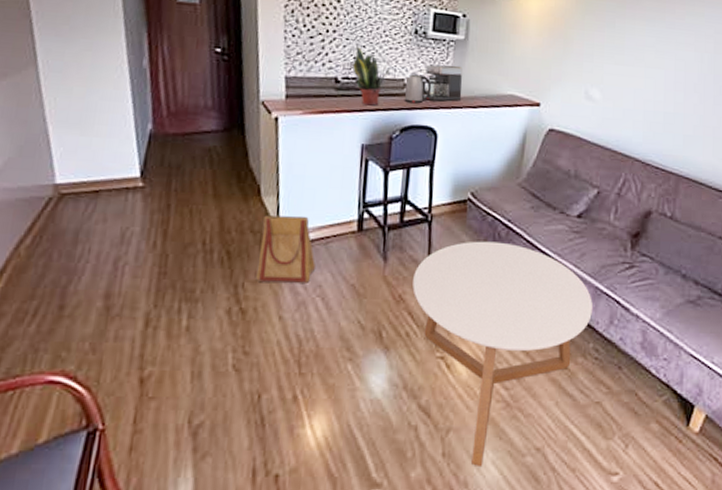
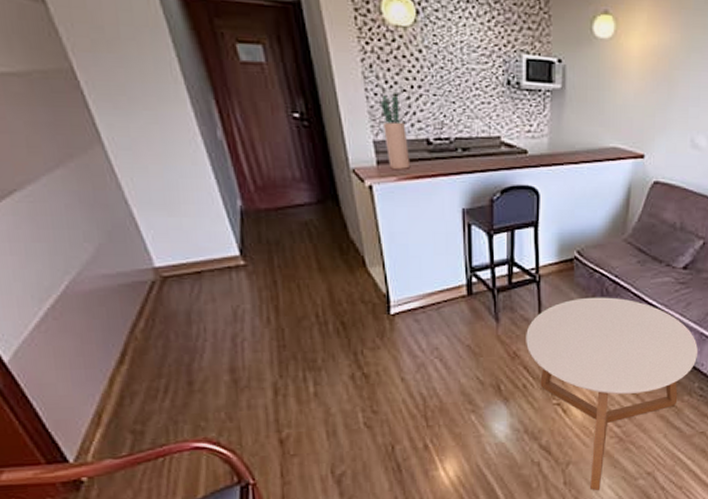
shopping bag: present [256,215,315,283] -> none [373,284,430,349]
vase: none [295,33,318,105] -> present [381,89,411,171]
potted plant: present [353,45,391,106] -> none [444,101,485,168]
kettle: present [404,74,432,104] -> none [501,130,530,163]
coffee maker: present [422,64,463,103] -> none [521,118,562,160]

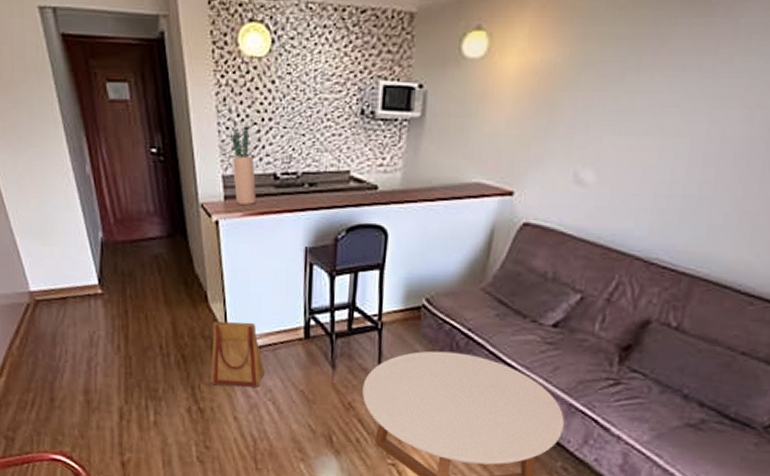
shopping bag: none [373,284,430,349] -> present [210,321,265,387]

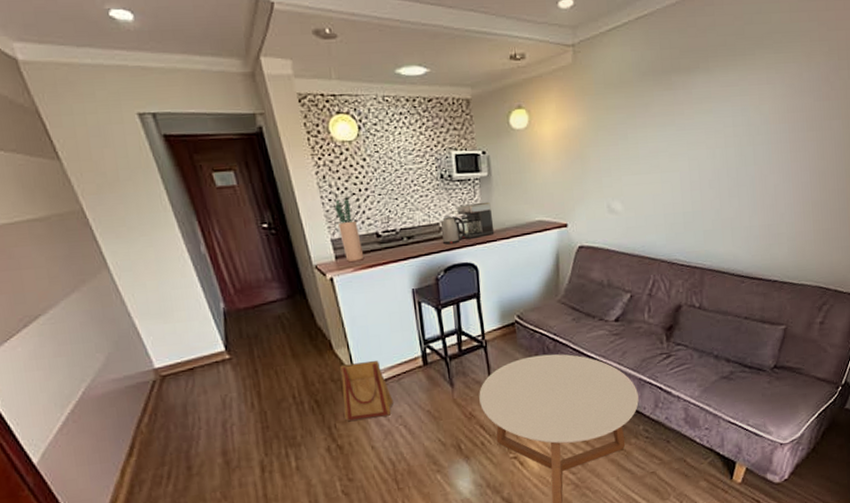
kettle: none [349,164,381,199] -> present [440,216,466,245]
coffee maker: none [371,150,418,197] -> present [457,201,495,240]

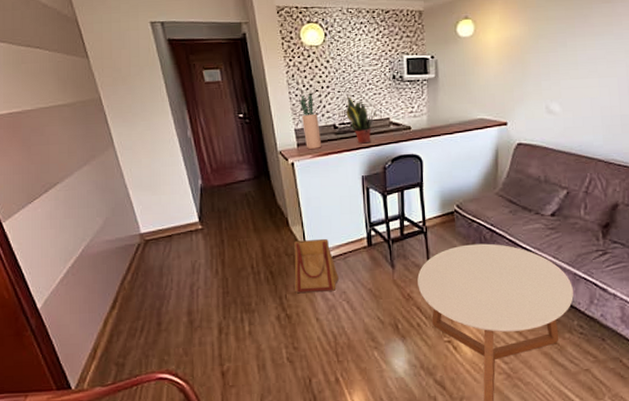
potted plant: none [389,199,425,254] -> present [346,95,377,144]
kettle: present [440,216,466,245] -> none [390,112,413,137]
coffee maker: present [457,201,495,240] -> none [405,100,439,134]

